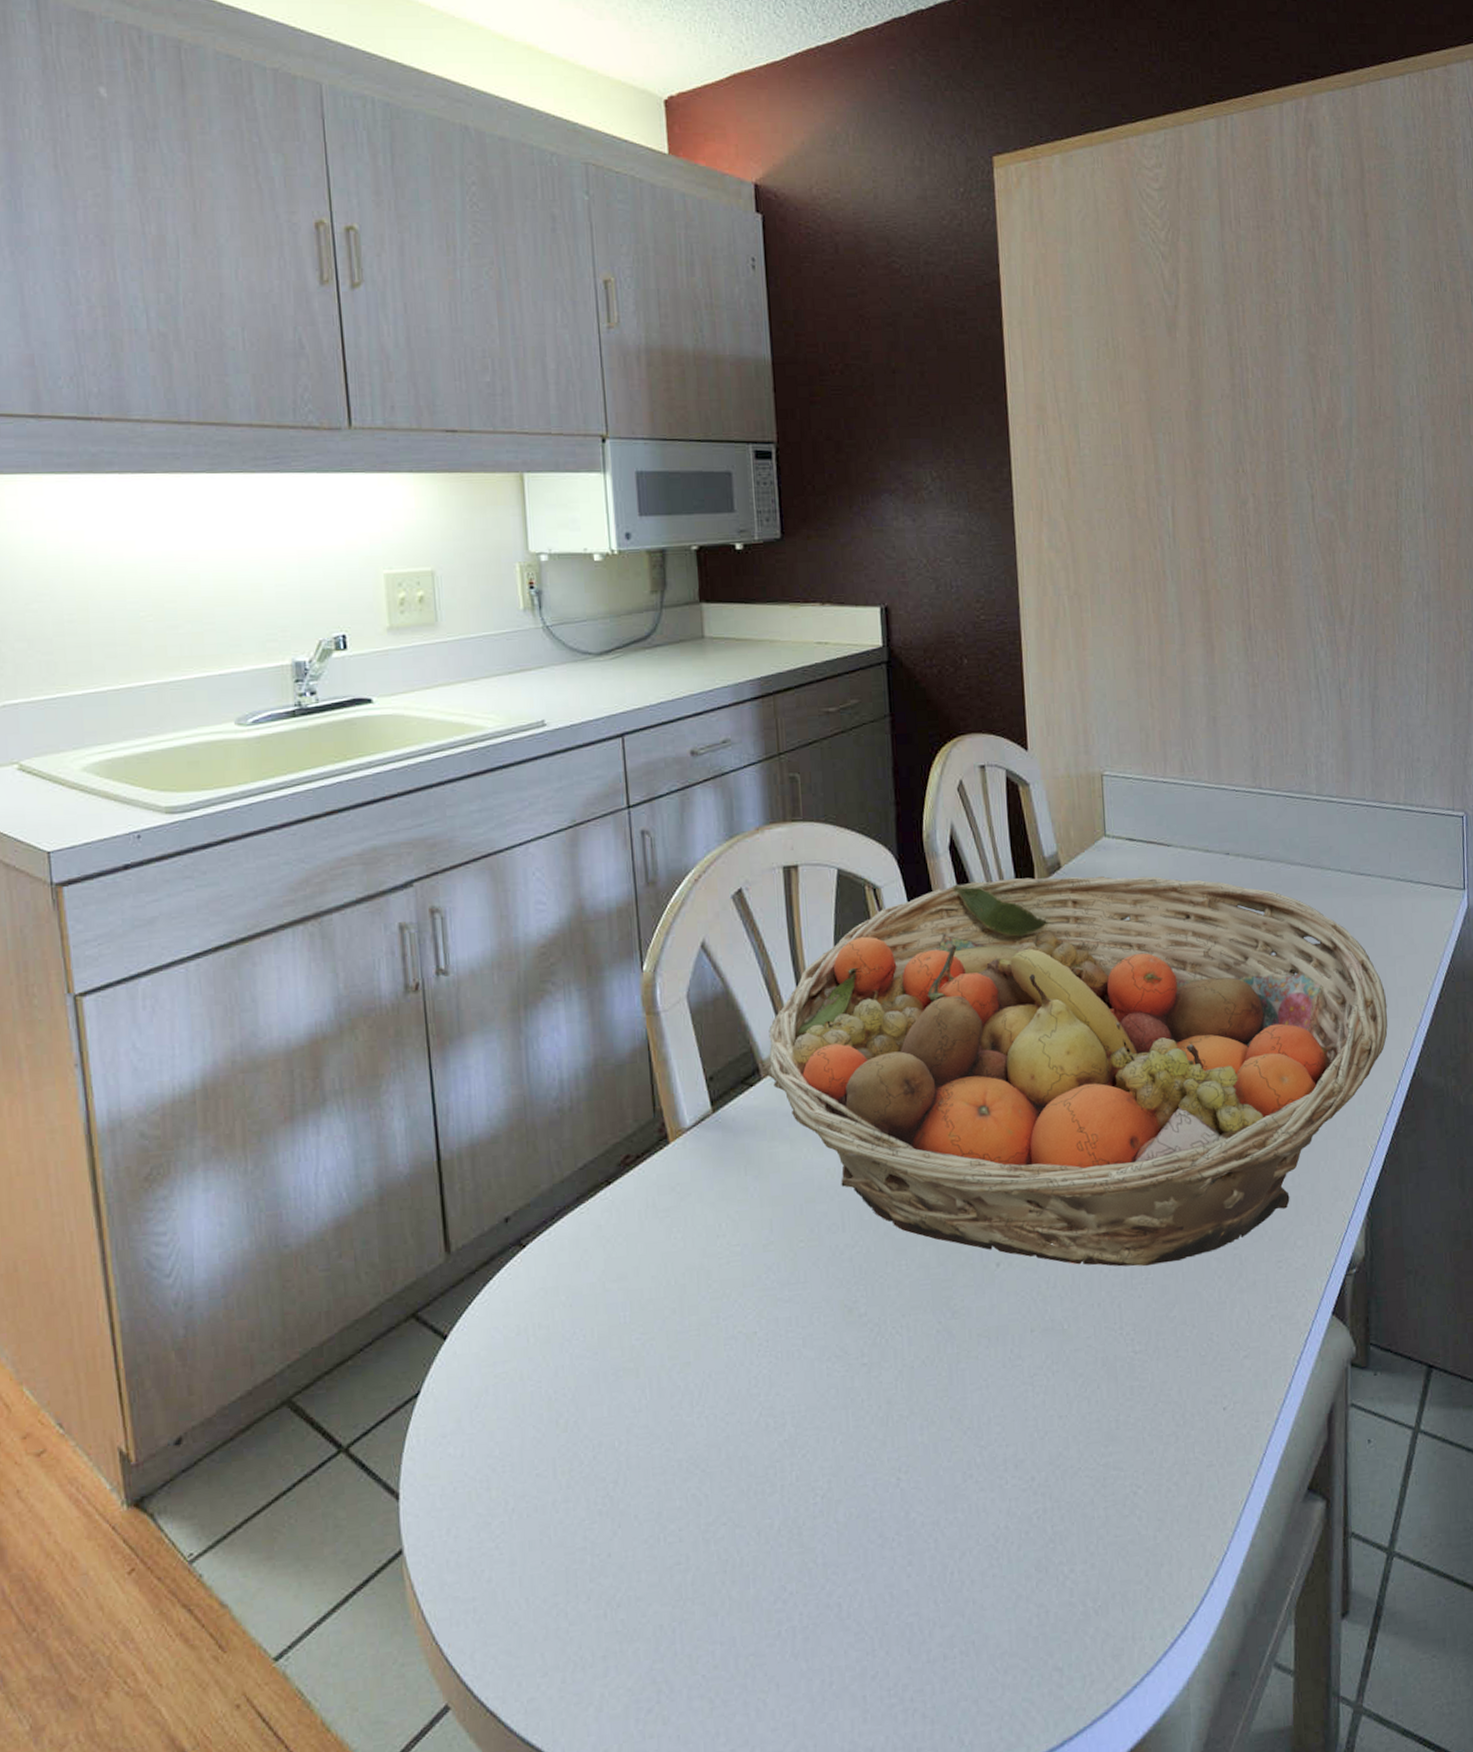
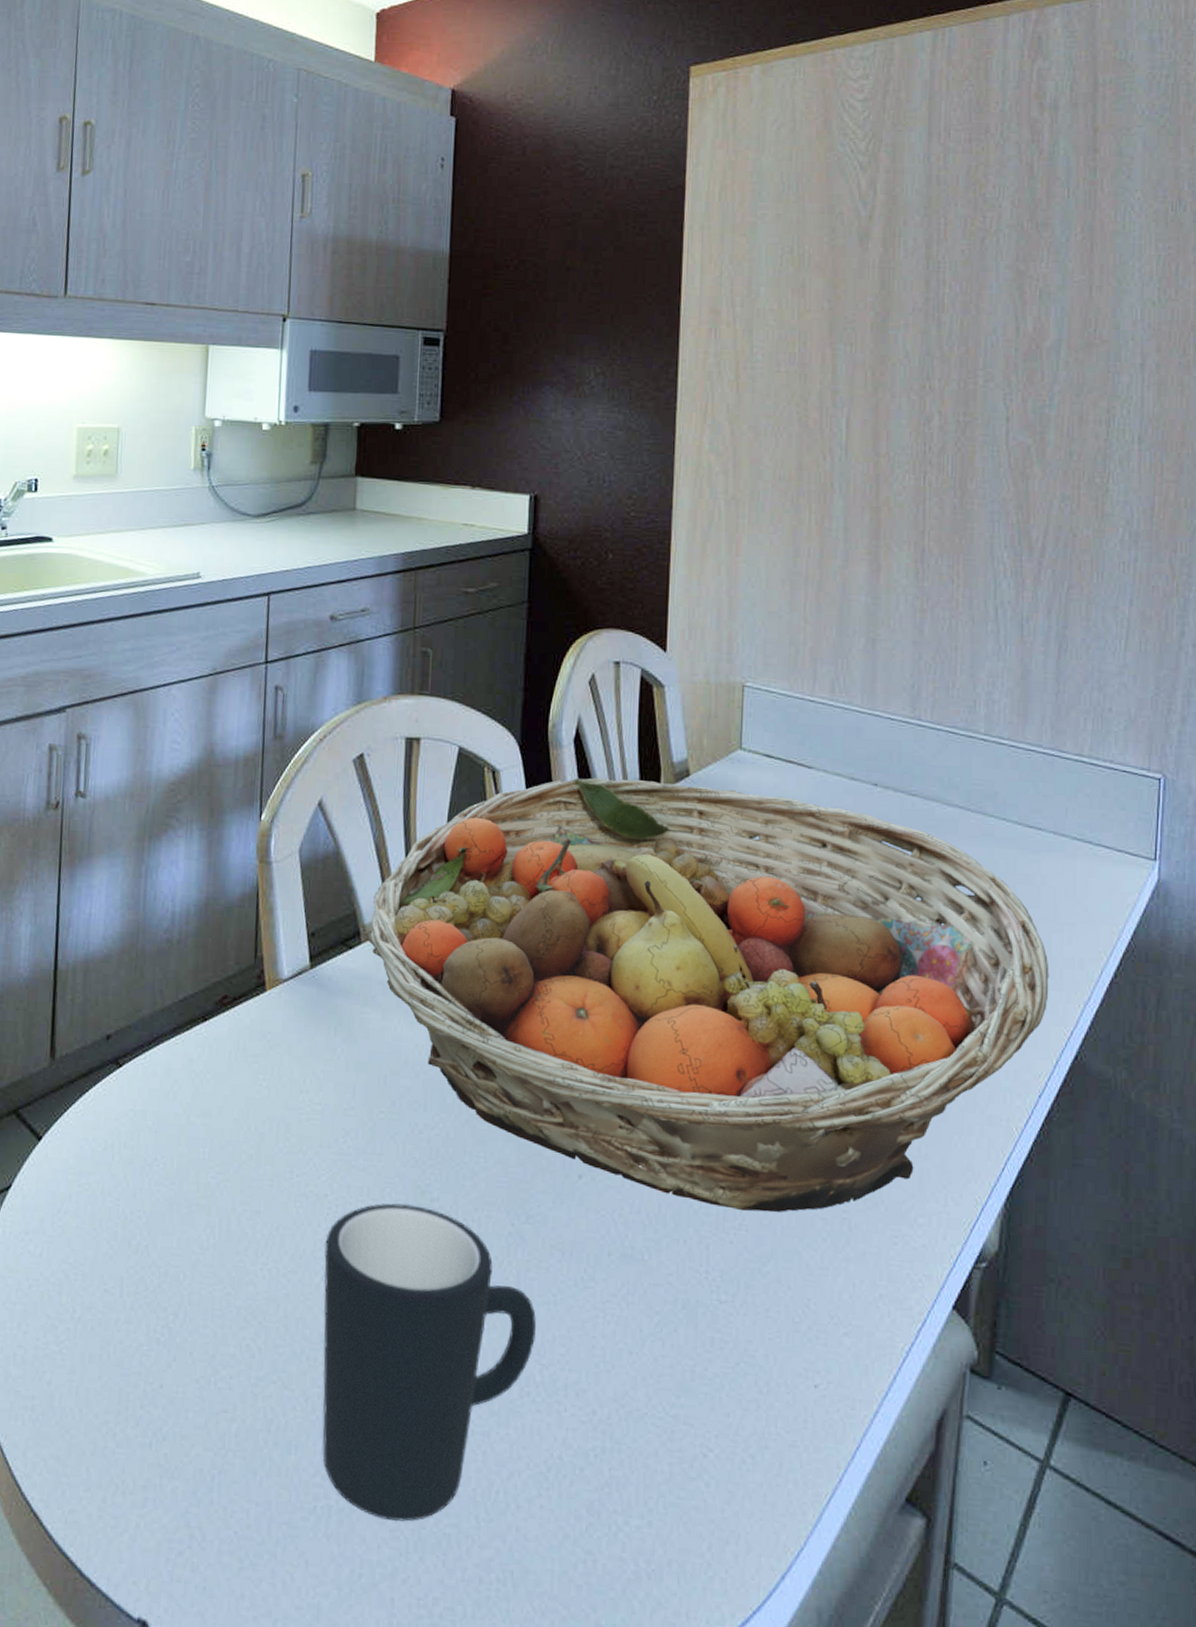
mug: none [759,1324,972,1626] -> present [323,1203,536,1522]

